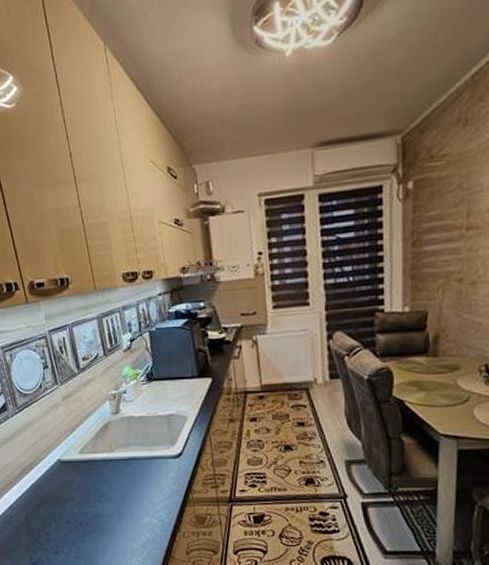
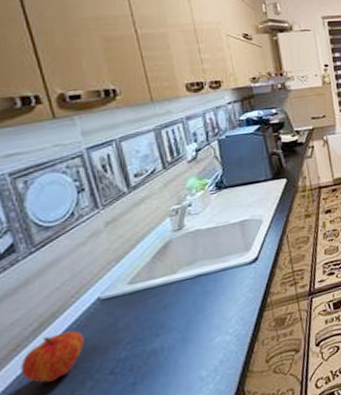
fruit: none [12,481,51,516] -> present [20,331,85,383]

